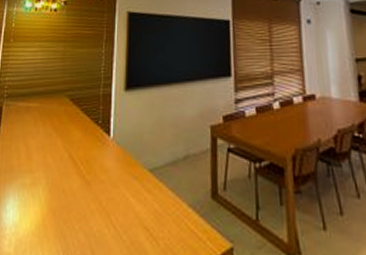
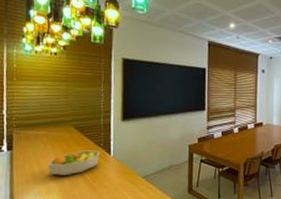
fruit bowl: none [36,129,97,164] -> present [47,150,100,176]

